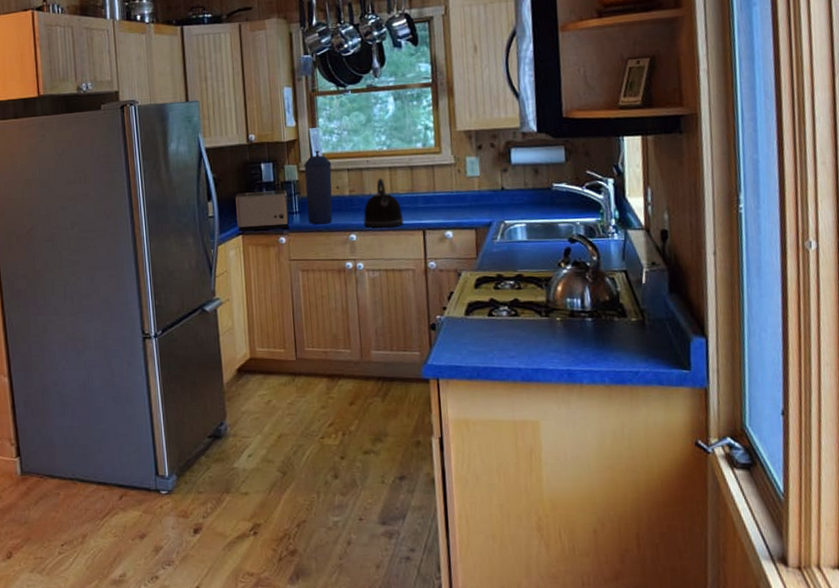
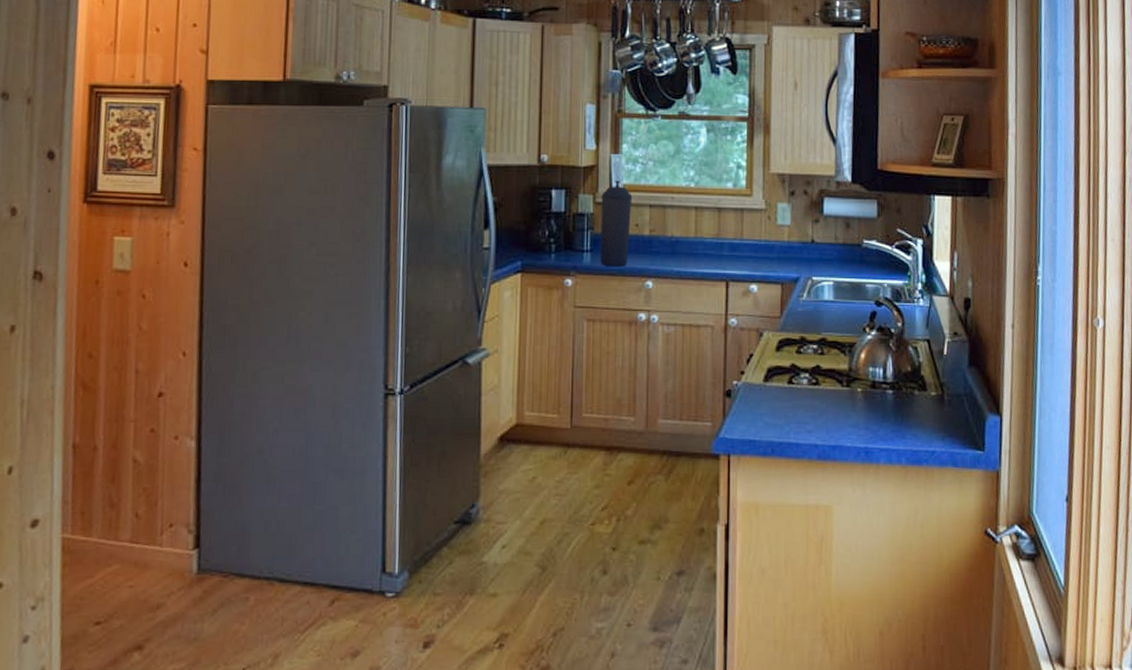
toaster: present [235,190,291,232] -> none [515,223,582,270]
kettle: present [363,178,404,228] -> none [661,218,707,275]

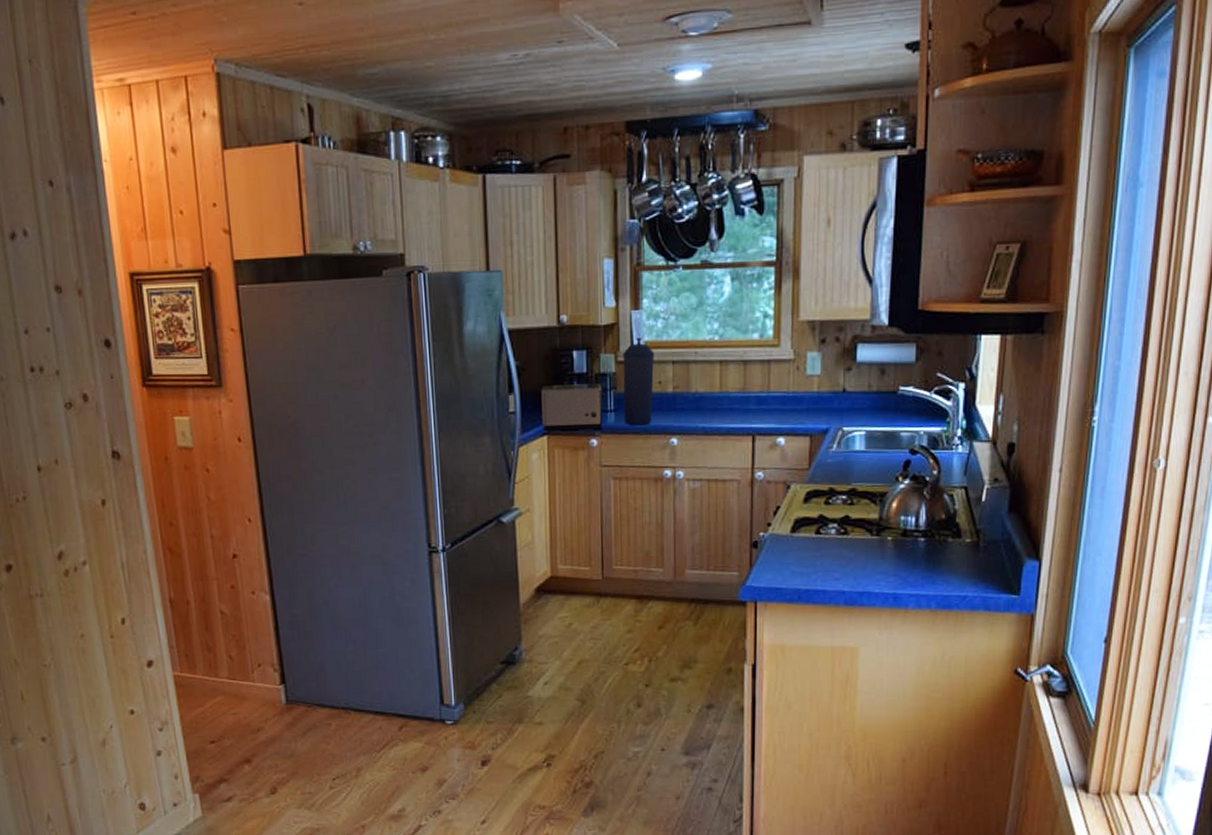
toaster: none [515,223,582,270] -> present [541,383,605,432]

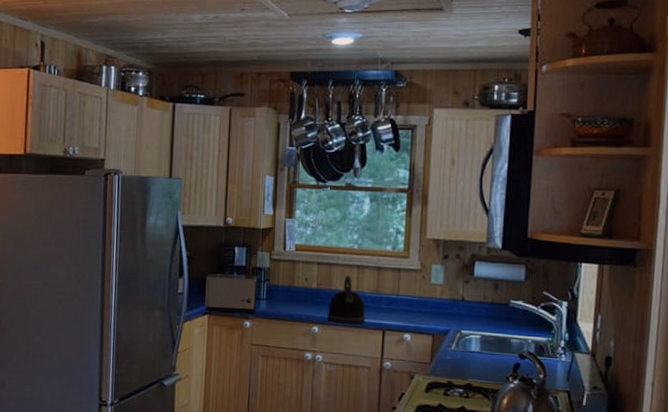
canister: present [623,337,655,426] -> none [274,241,303,314]
kettle: none [686,373,732,432] -> present [326,275,366,324]

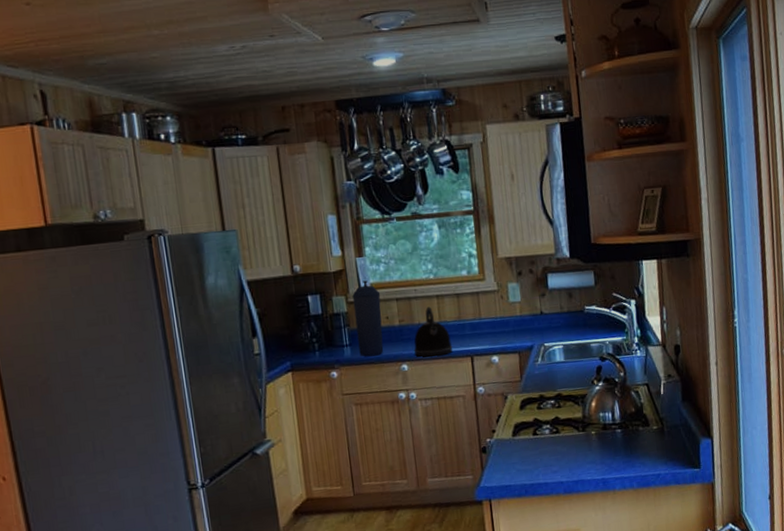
toaster: present [204,273,260,314] -> none [282,322,341,369]
canister: none [274,241,303,314] -> present [352,280,384,357]

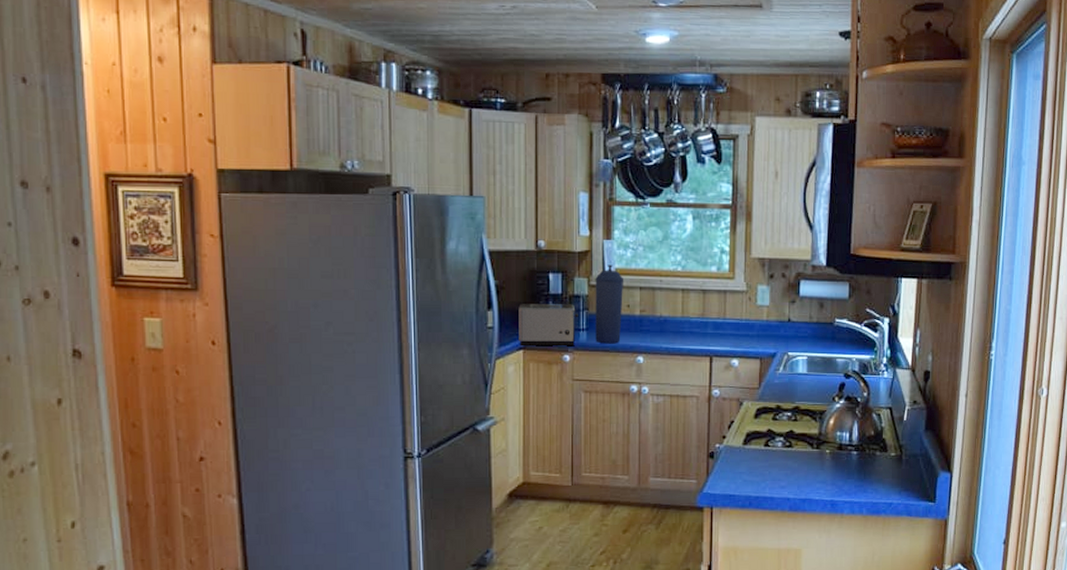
toaster: none [282,322,341,369] -> present [517,304,578,347]
kettle: present [413,306,453,357] -> none [651,299,693,351]

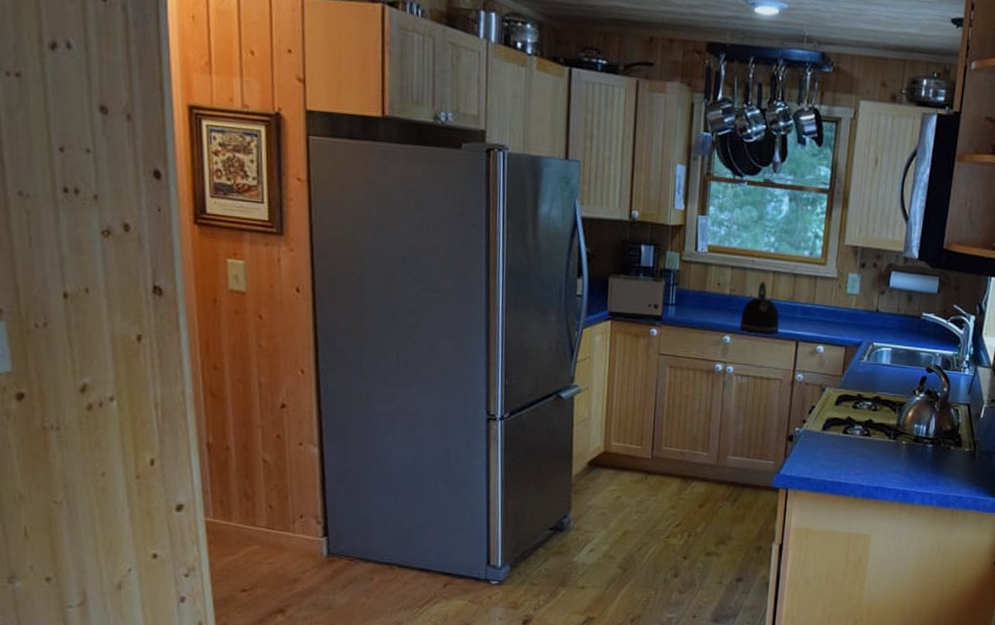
canister: present [595,264,624,344] -> none [684,240,716,321]
kettle: none [651,299,693,351] -> present [739,281,780,334]

